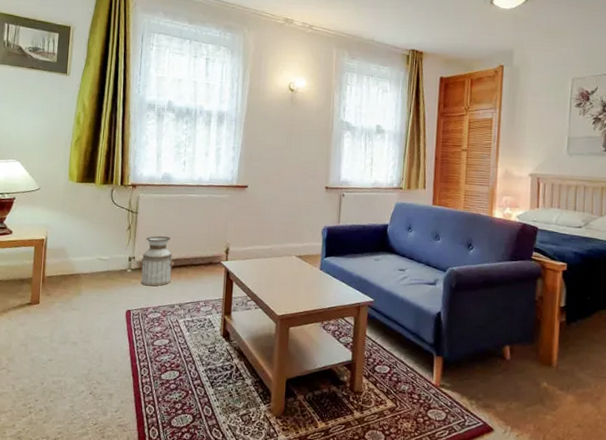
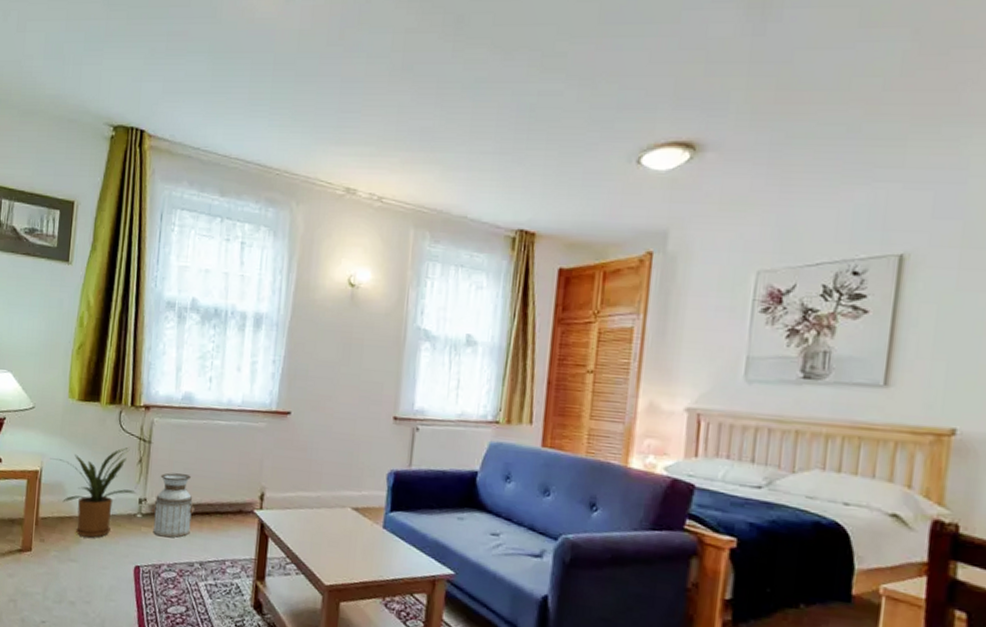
house plant: none [54,218,127,290] -> present [50,447,137,538]

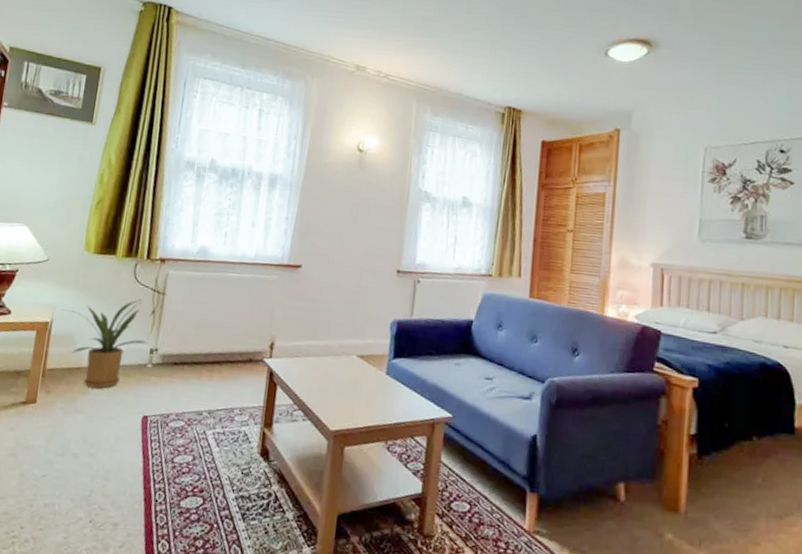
planter: present [151,472,195,538] -> none [162,323,206,387]

